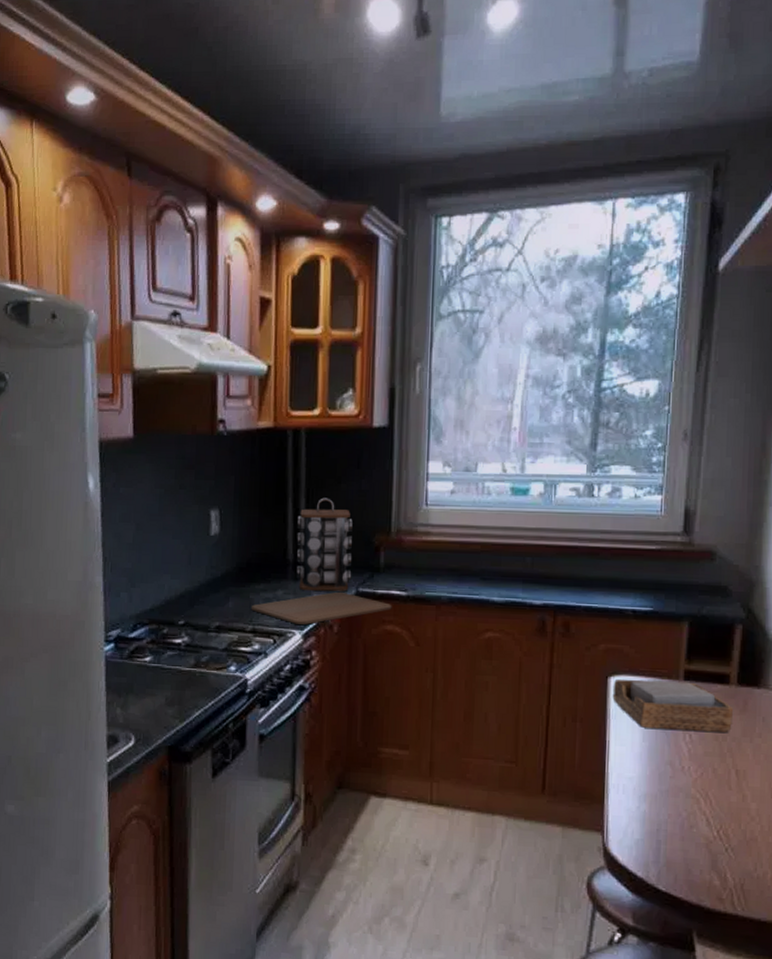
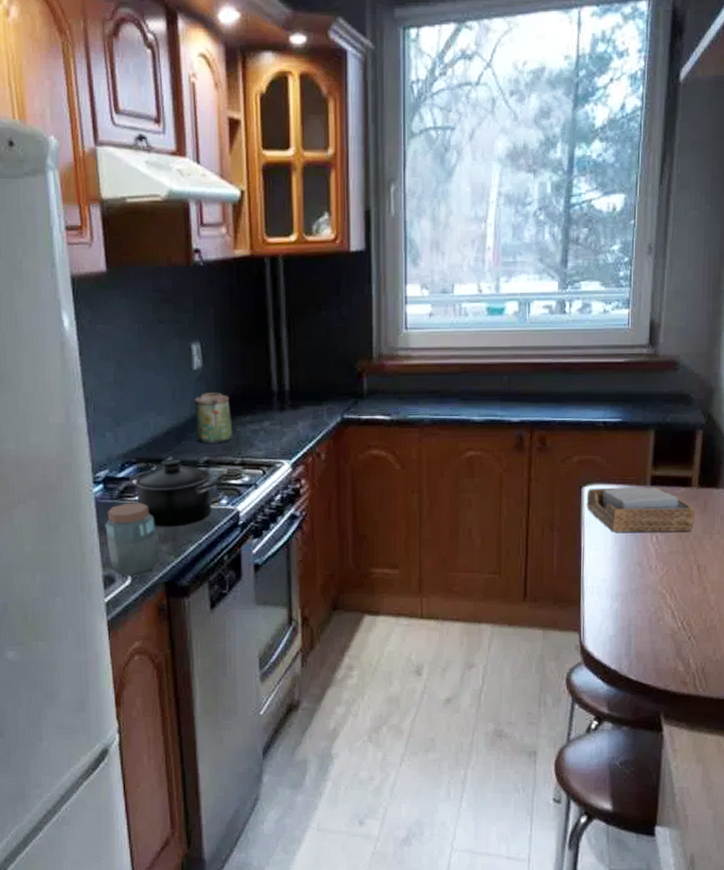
peanut butter: none [113,663,164,738] -> present [105,502,160,576]
saucepan: none [140,621,229,691] -> present [130,458,219,527]
canister: none [209,559,246,610] -> present [194,393,233,444]
chopping board: present [251,592,392,625] -> none [238,420,377,454]
spice rack: present [296,497,353,592] -> none [280,326,336,421]

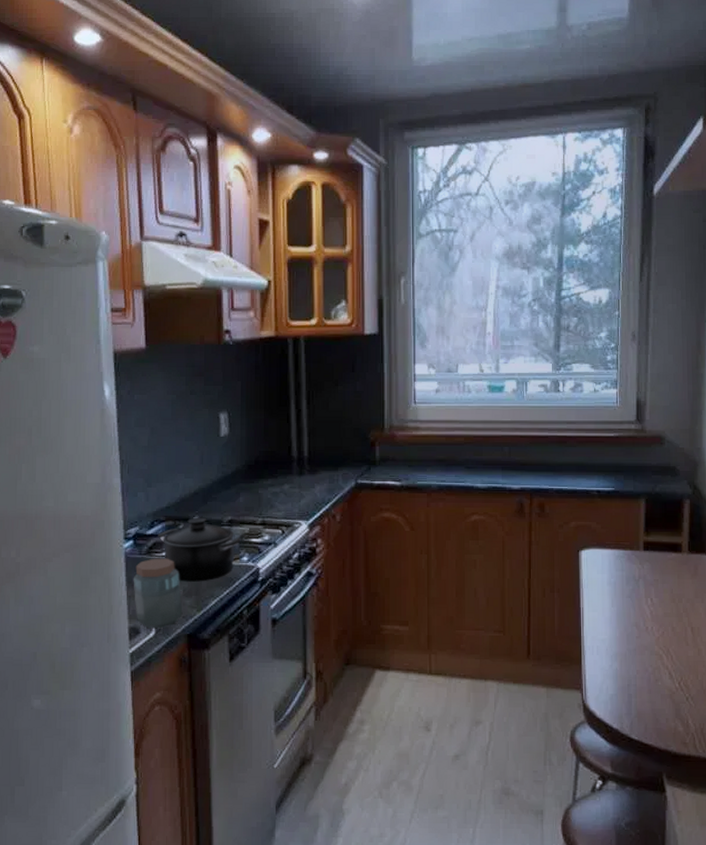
canister: present [194,393,233,444] -> none [220,458,255,504]
napkin holder: present [586,487,694,532] -> none [584,552,686,595]

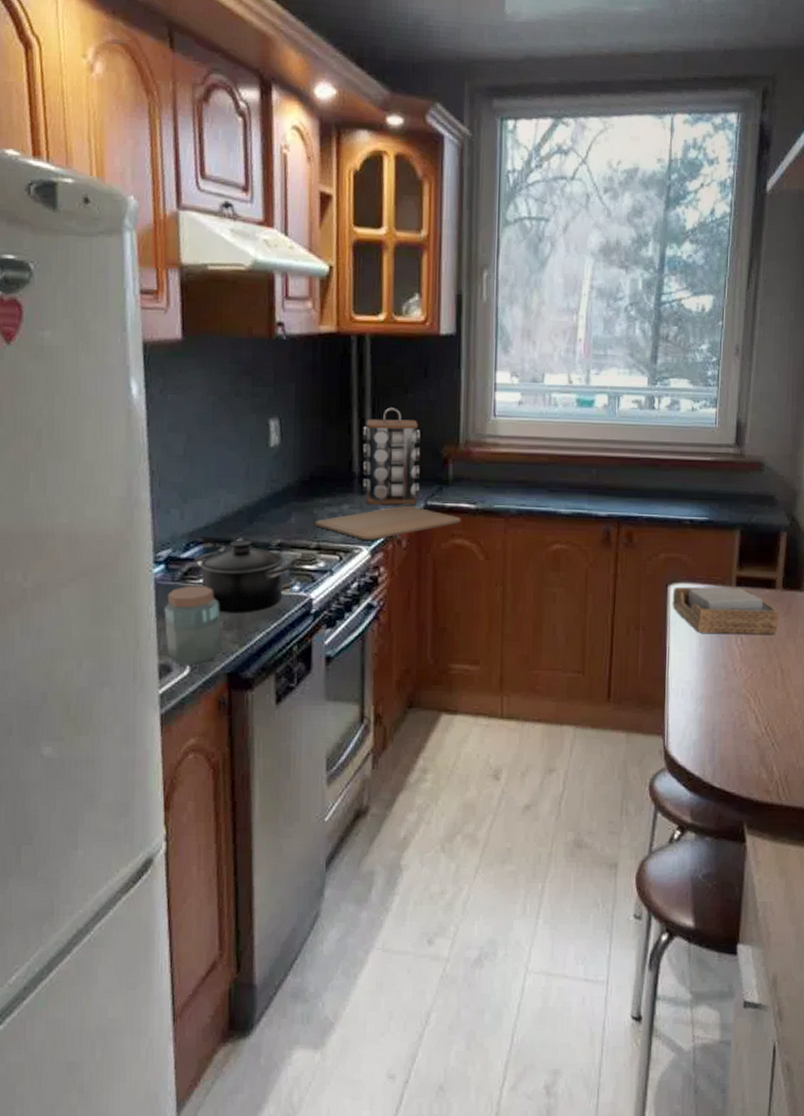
chopping board: none [260,485,388,515] -> present [315,506,461,540]
spice rack: none [300,399,351,485] -> present [362,407,421,506]
napkin holder: none [584,552,686,595] -> present [672,586,778,634]

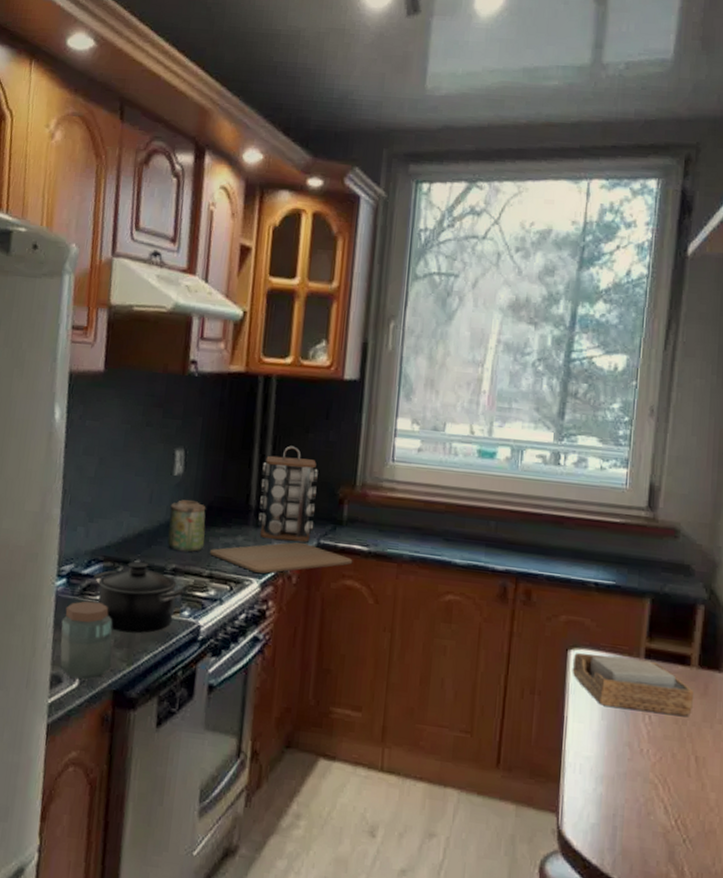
canister: none [269,472,309,526] -> present [167,499,206,552]

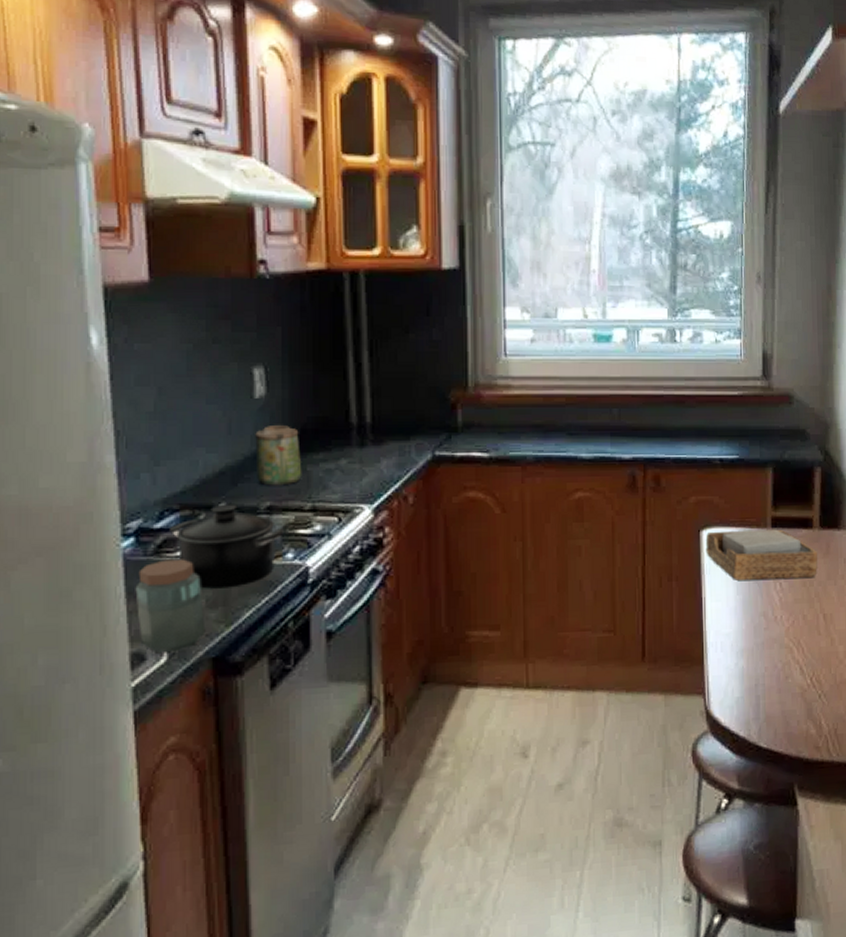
chopping board: present [209,542,353,574] -> none [309,458,474,498]
spice rack: present [258,446,318,543] -> none [360,350,427,459]

